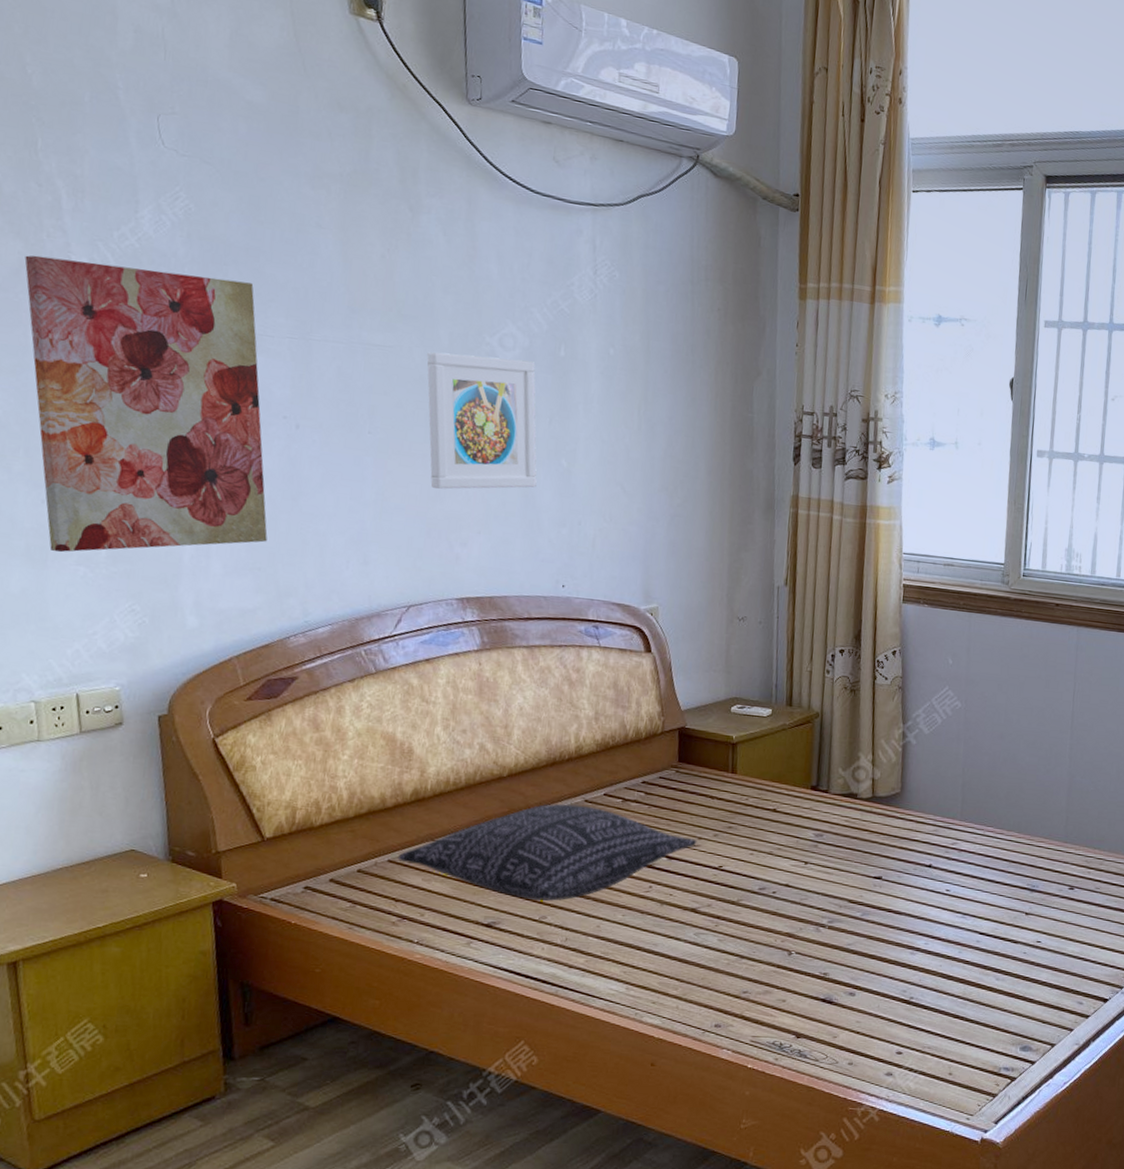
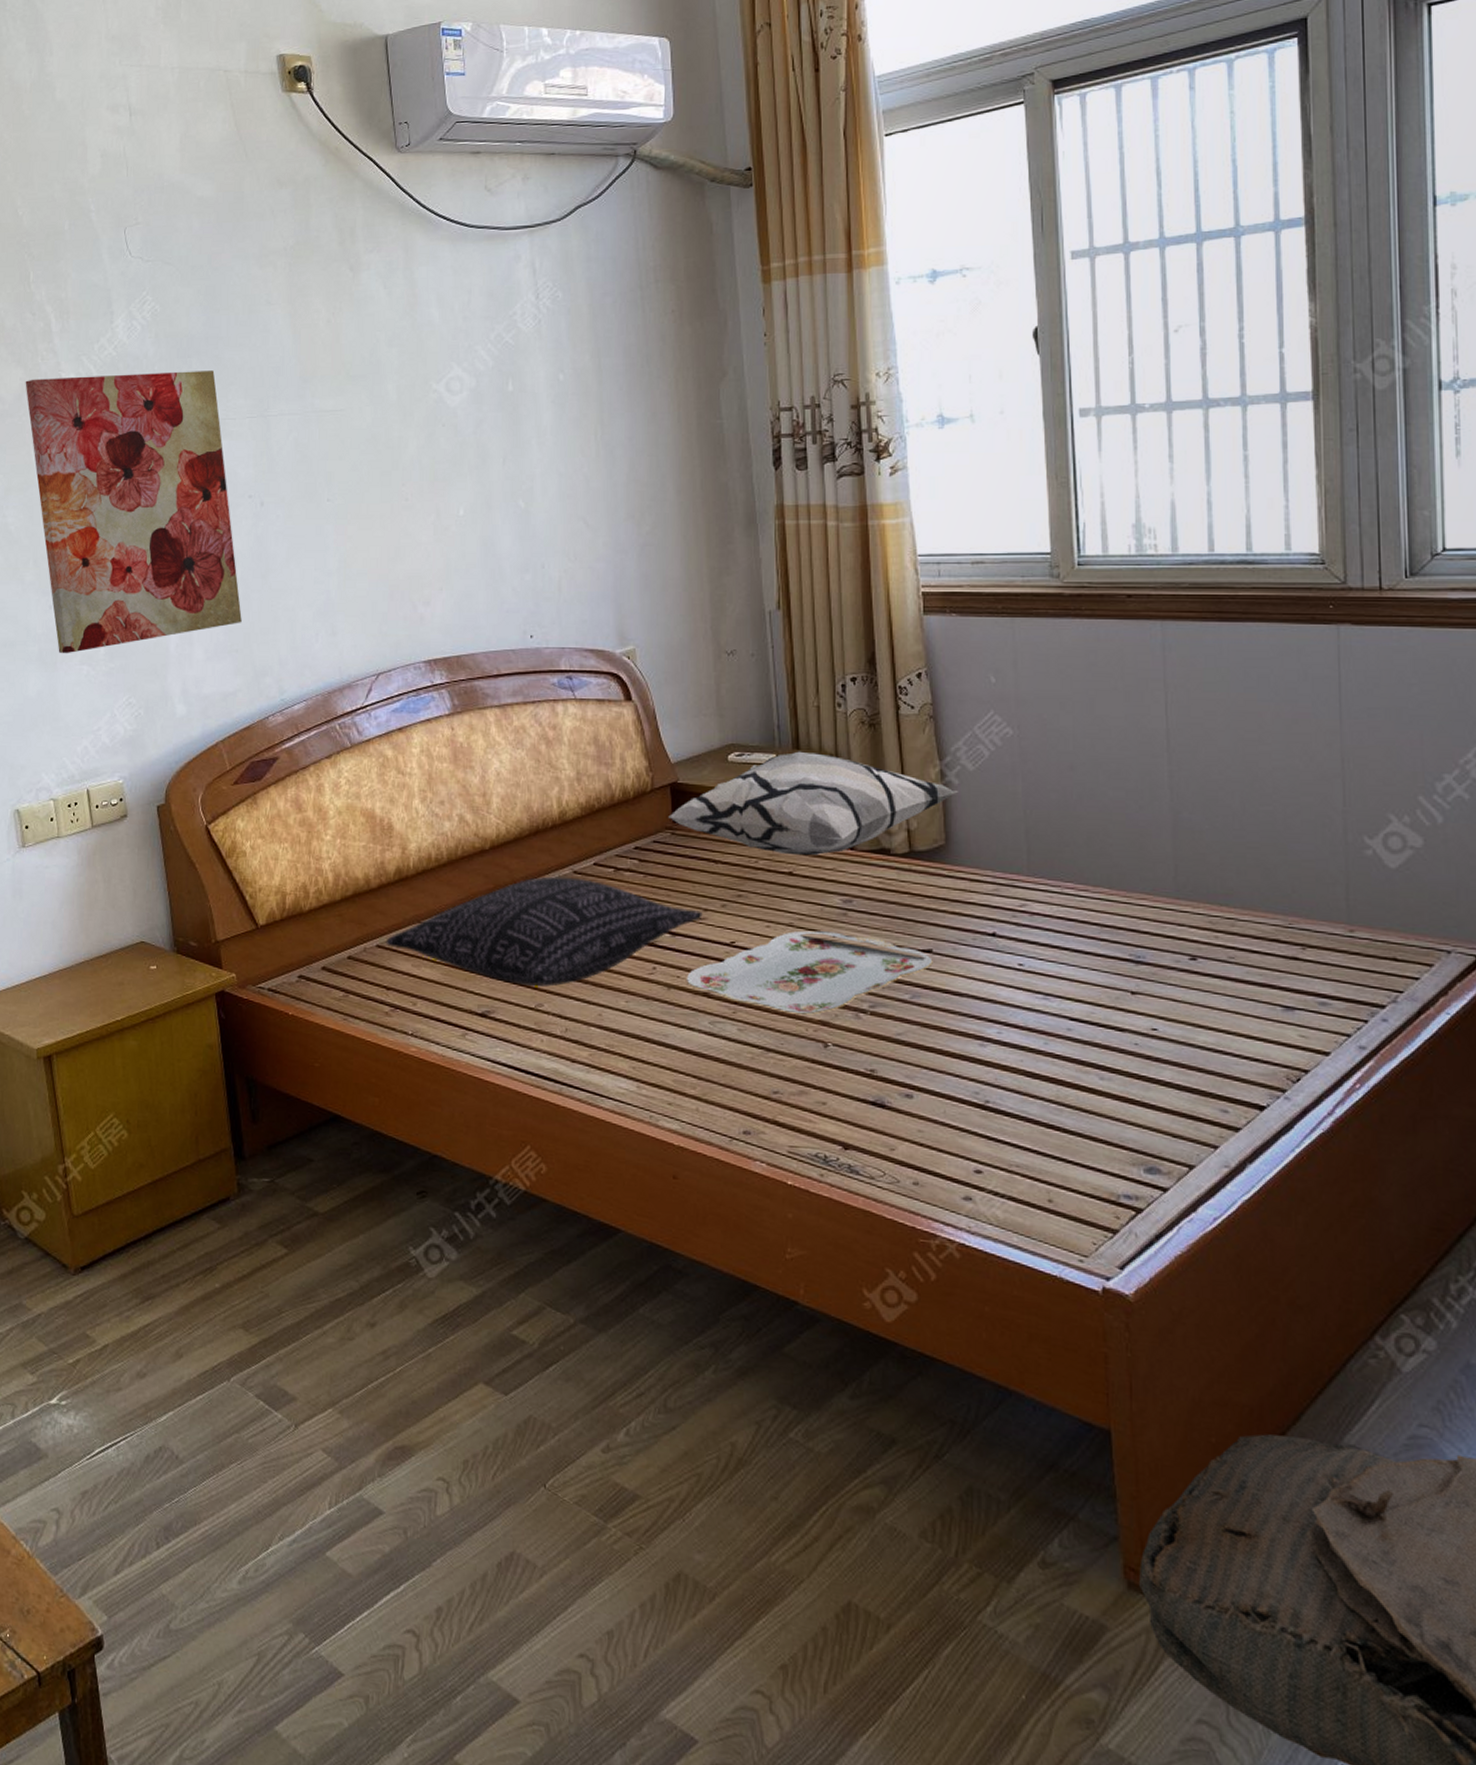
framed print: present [427,352,537,489] -> none [377,402,495,548]
decorative pillow: none [674,708,915,797] -> present [668,751,958,856]
serving tray: none [678,858,882,928] -> present [687,930,933,1015]

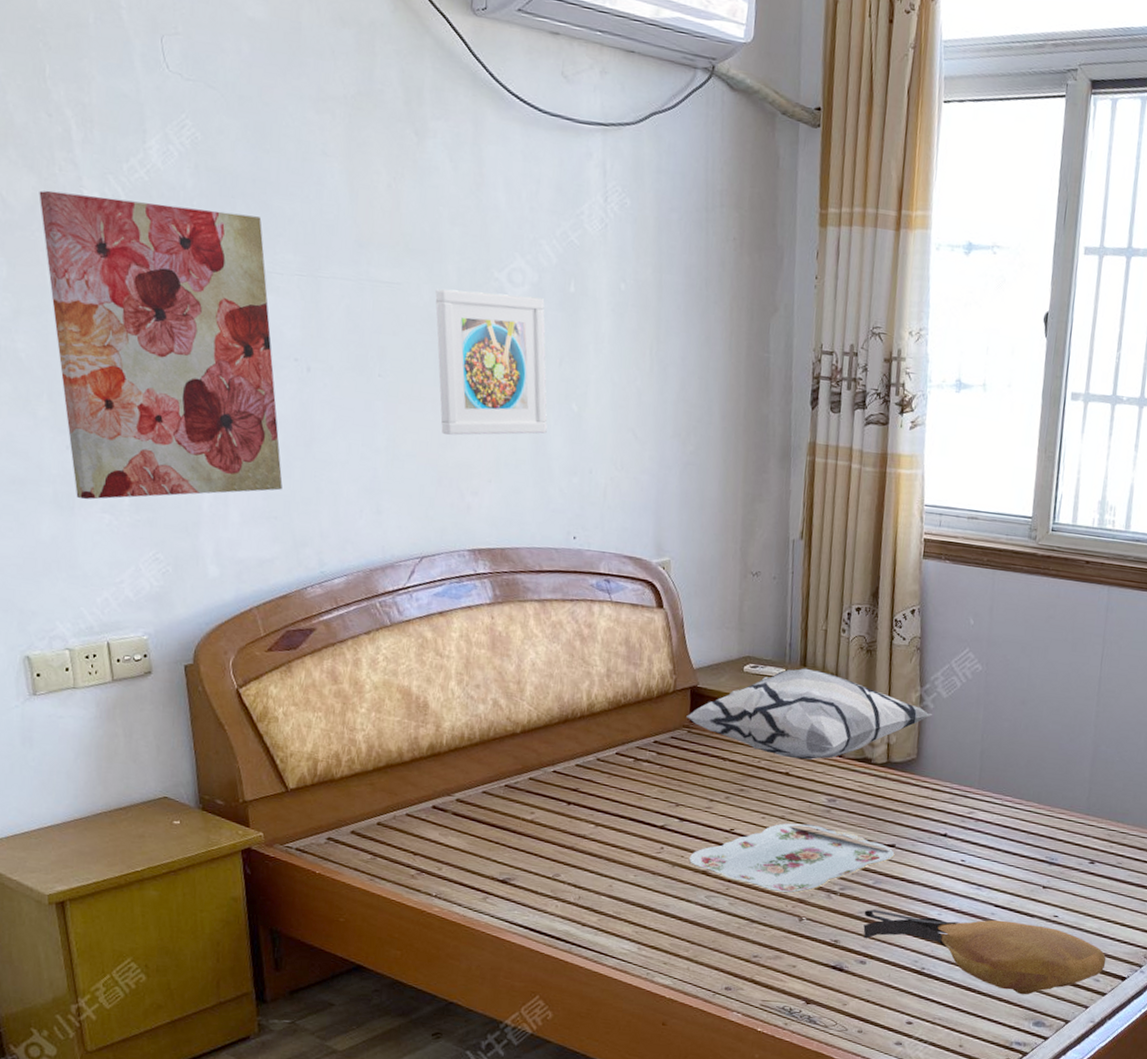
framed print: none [377,402,495,548] -> present [435,289,548,436]
pillow: present [385,876,703,987] -> none [415,761,709,859]
tote bag: none [903,1030,1233,1133] -> present [863,909,1106,995]

